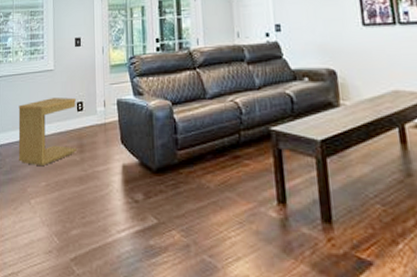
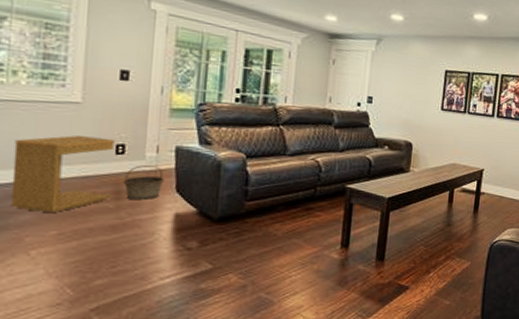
basket: none [84,118,112,153] -> present [123,164,165,201]

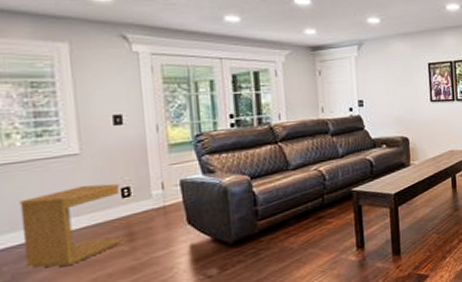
basket: present [123,164,165,201] -> none [134,201,175,240]

